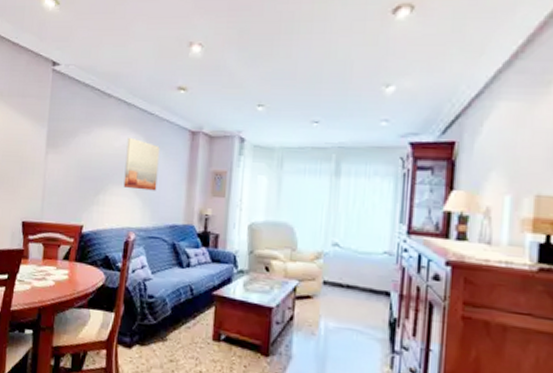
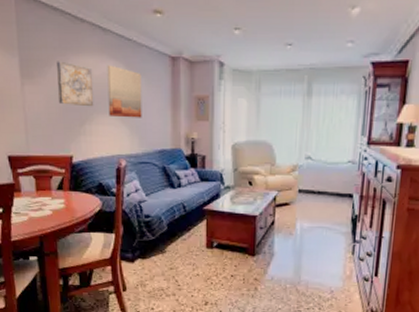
wall art: none [78,132,114,178] -> present [56,61,94,107]

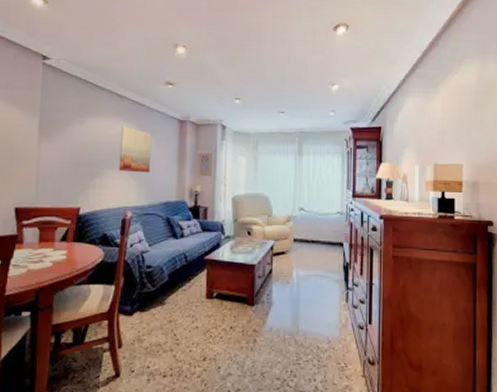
wall art: present [56,61,94,107] -> none [73,122,108,163]

